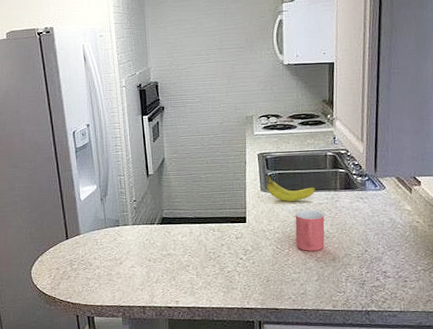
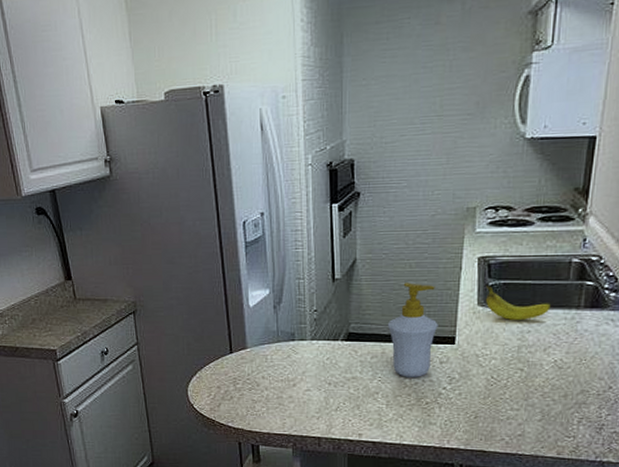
soap bottle: none [192,175,232,252] -> present [387,283,438,377]
mug: present [295,210,325,251] -> none [517,332,559,384]

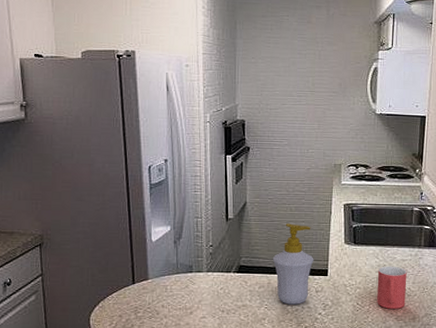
fruit: present [485,284,551,320] -> none [350,226,400,256]
mug: none [517,332,559,384] -> present [377,266,407,309]

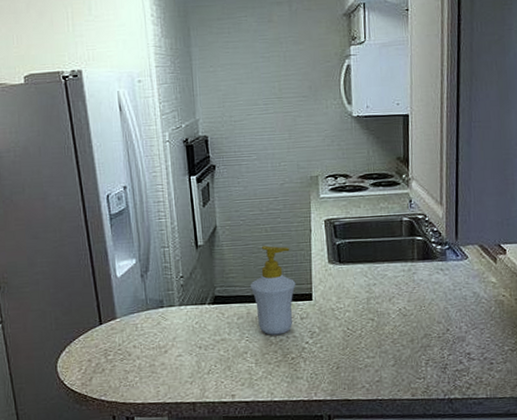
mug: present [377,266,407,309] -> none [368,284,402,332]

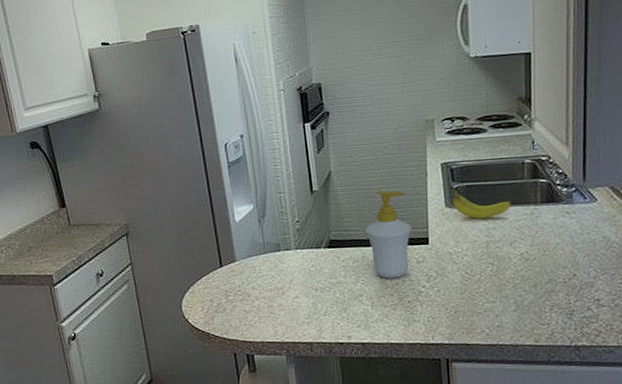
fruit: none [333,244,390,275] -> present [450,187,511,219]

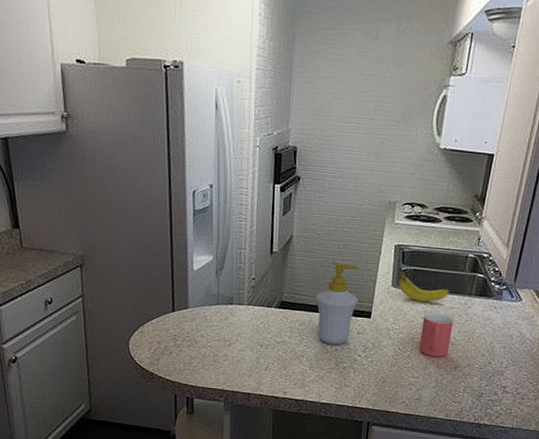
mug: none [487,228,524,277] -> present [419,312,454,357]

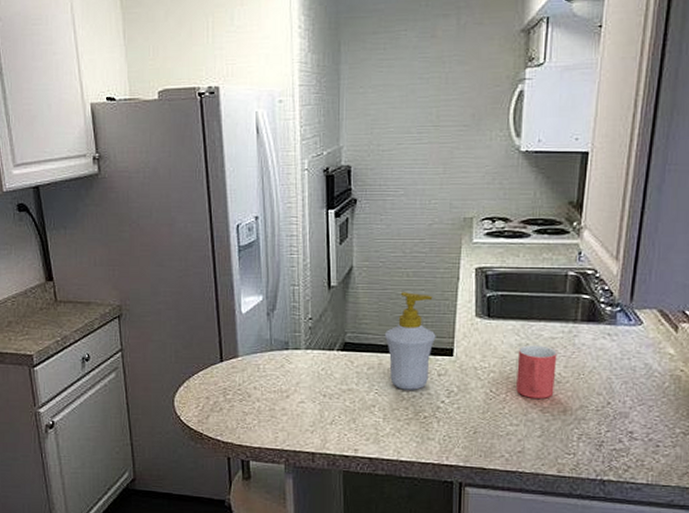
fruit: present [398,269,450,302] -> none [483,295,548,332]

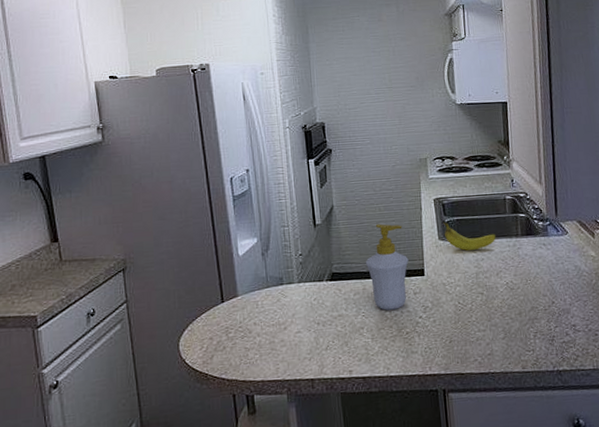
fruit: none [483,295,548,332] -> present [443,221,496,251]
mug: present [516,345,557,399] -> none [476,259,510,306]

